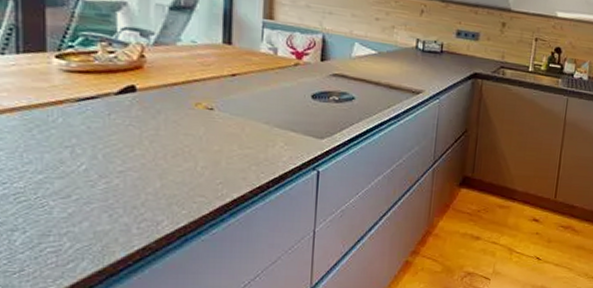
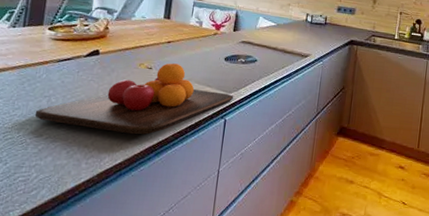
chopping board: none [55,102,328,192] -> present [34,63,234,135]

